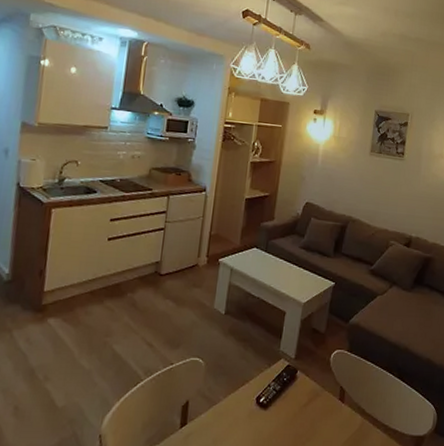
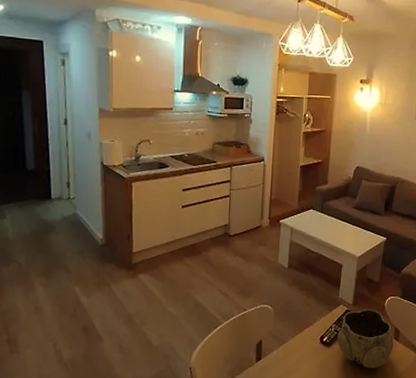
decorative bowl: none [275,364,339,436] -> present [337,309,394,369]

